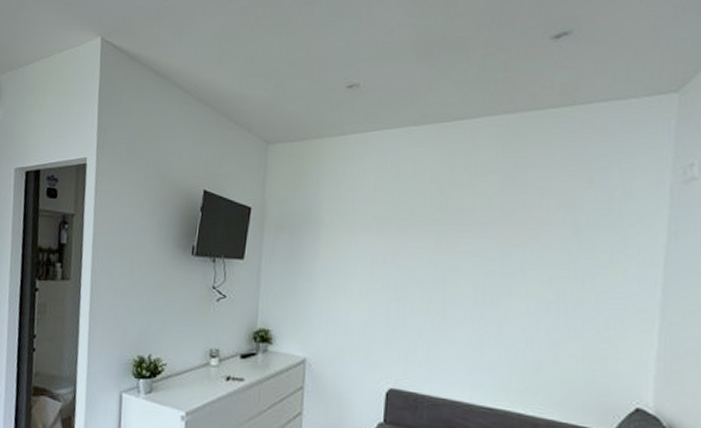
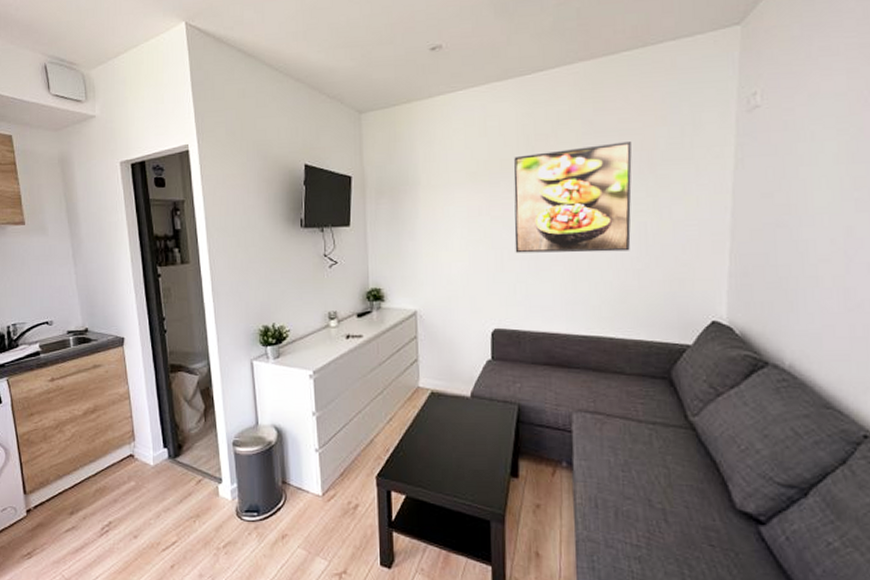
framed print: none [419,201,555,319] -> present [514,142,632,253]

